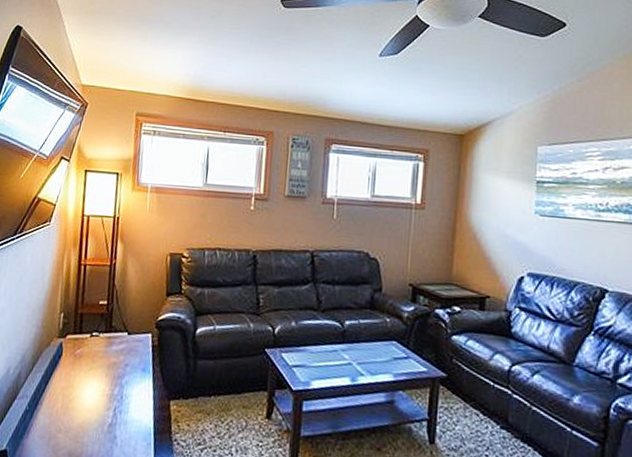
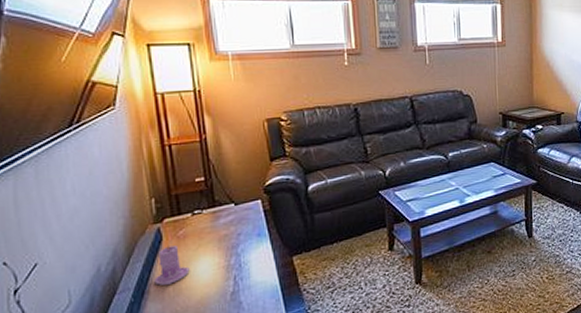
candle: none [48,359,79,402] -> present [154,243,190,286]

